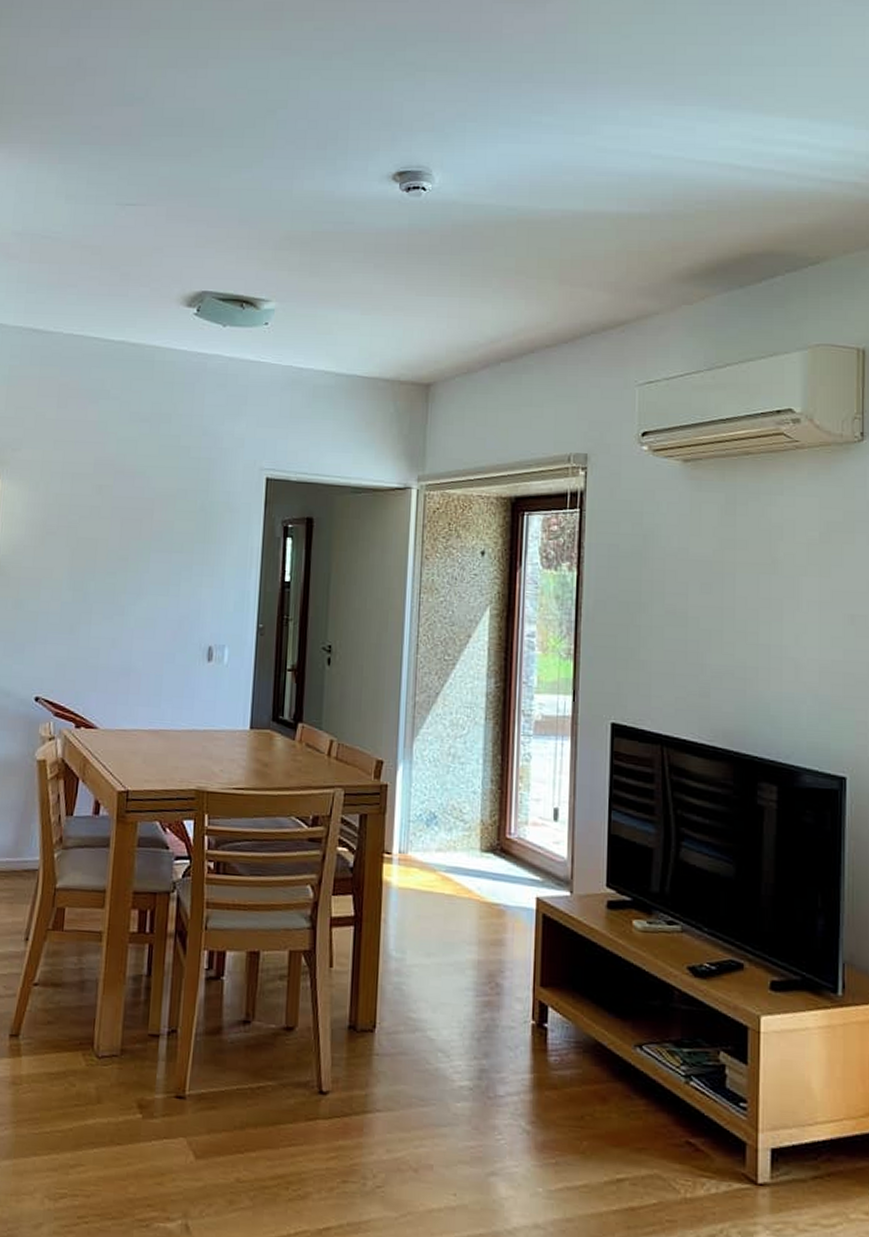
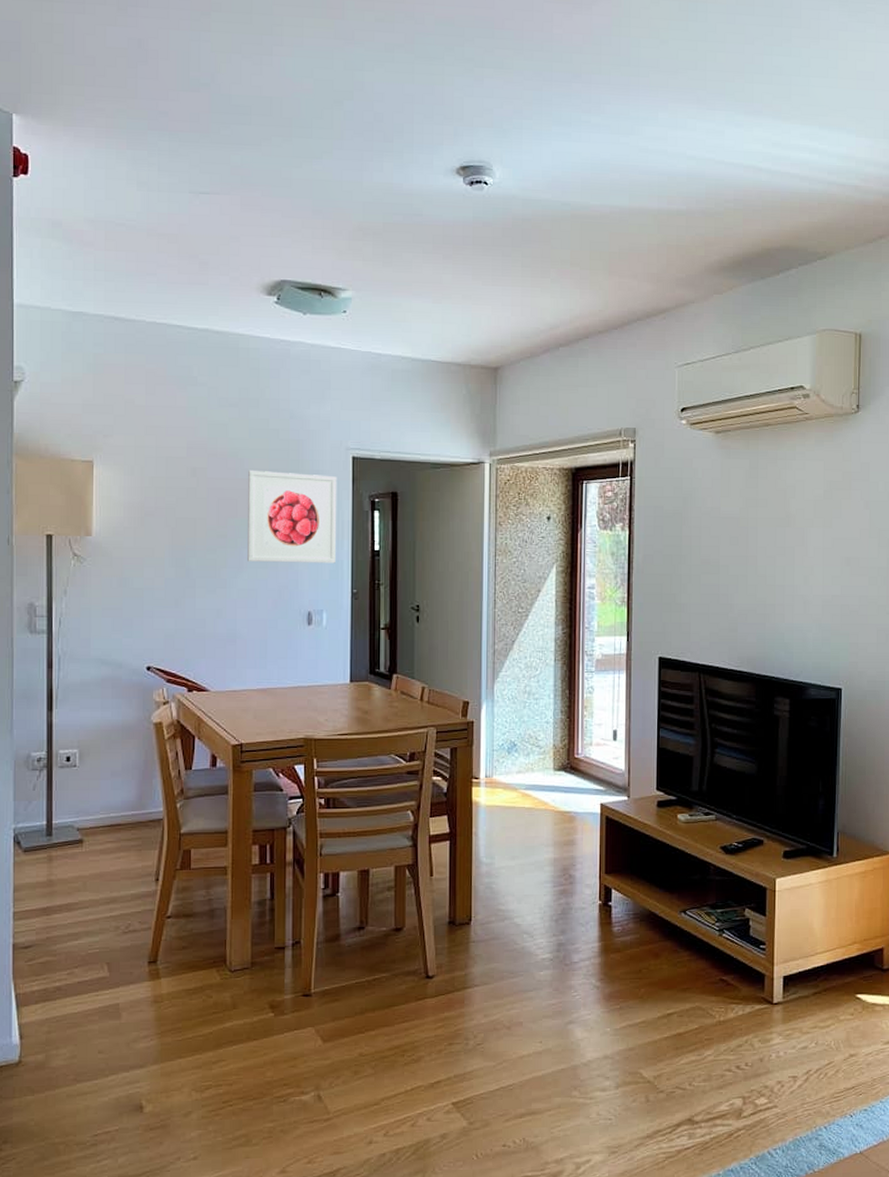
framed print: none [148,490,249,594] -> present [247,471,337,564]

